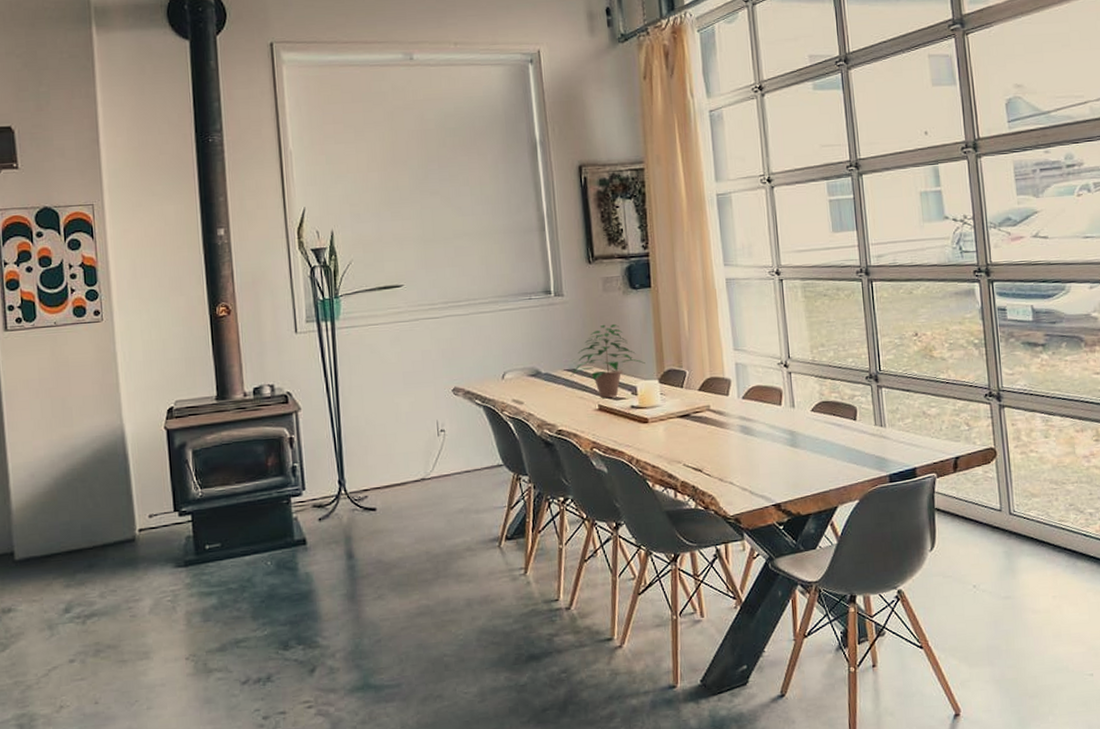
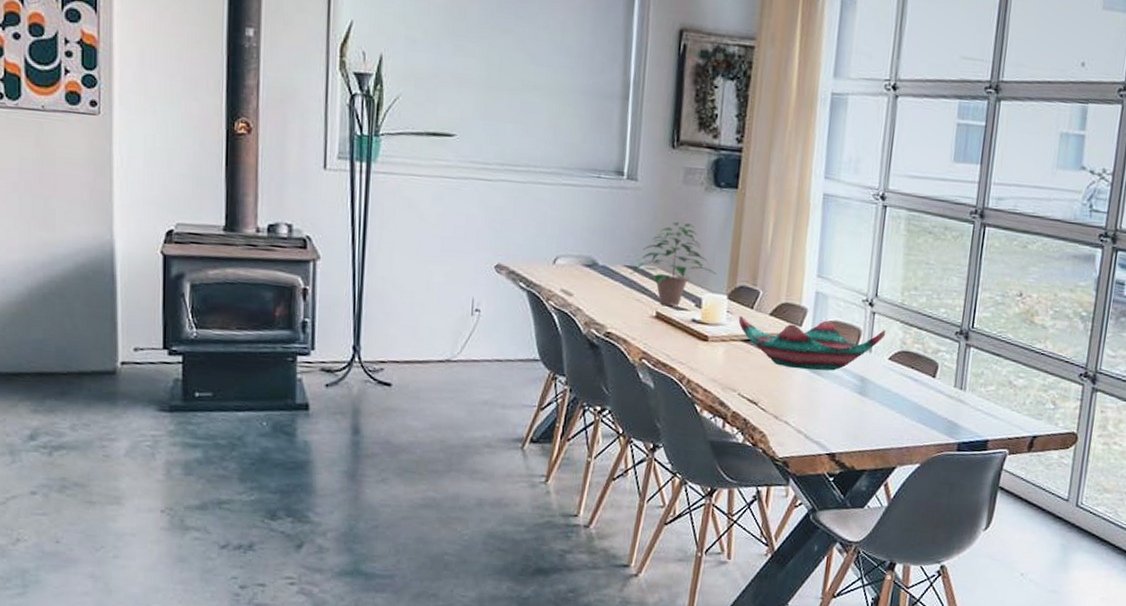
decorative bowl: none [671,386,805,434] -> present [738,315,886,371]

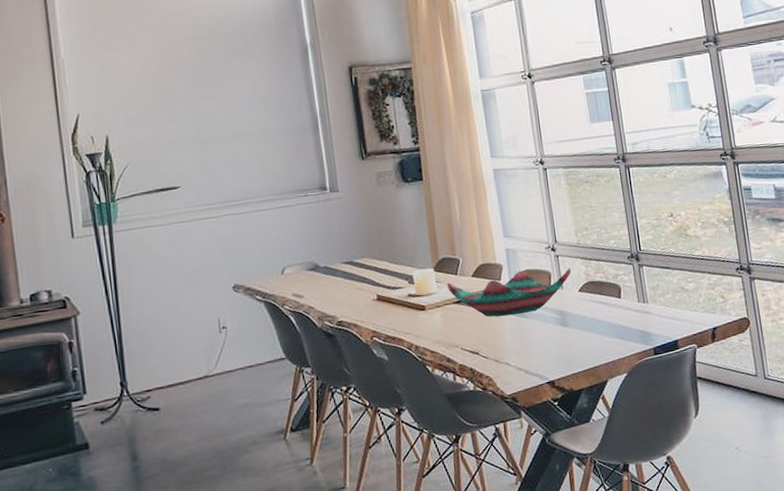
potted plant: present [629,221,716,306] -> none [347,216,420,288]

